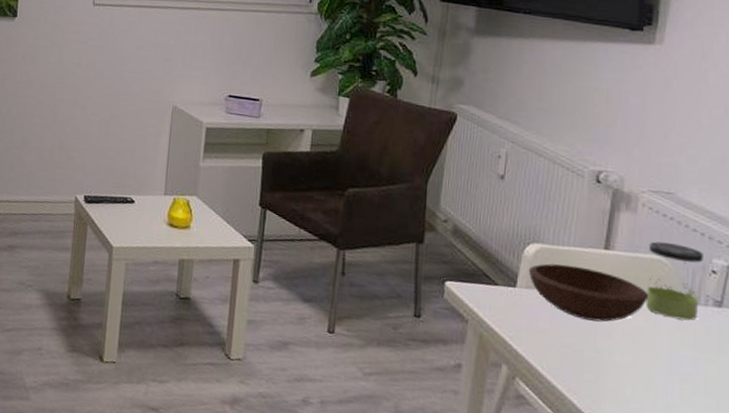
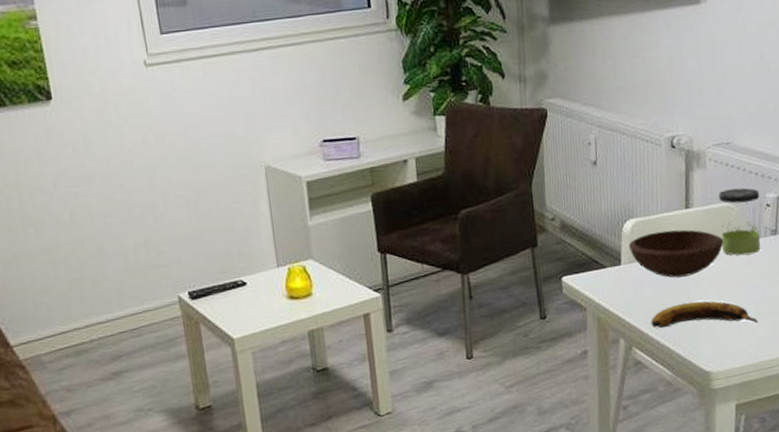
banana: none [543,347,684,400] -> present [651,301,759,328]

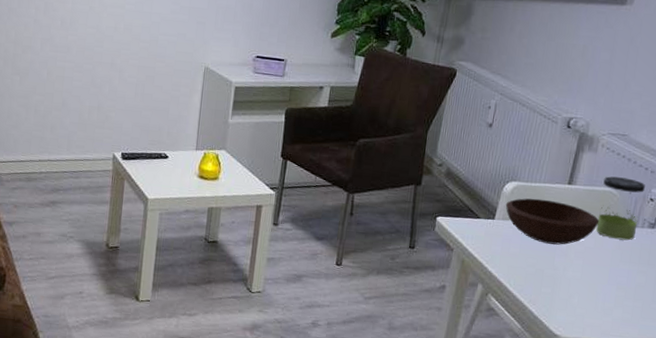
banana: present [651,301,759,328] -> none [511,267,618,304]

